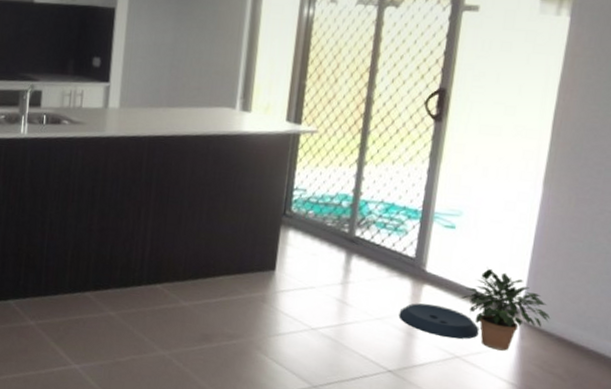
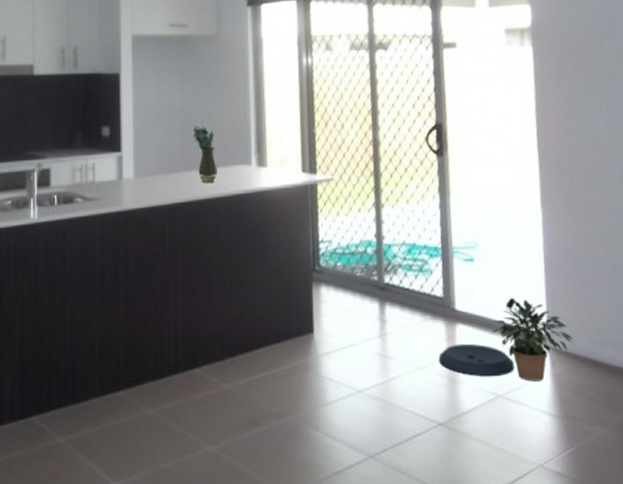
vase: none [180,64,202,121] -> present [192,124,217,182]

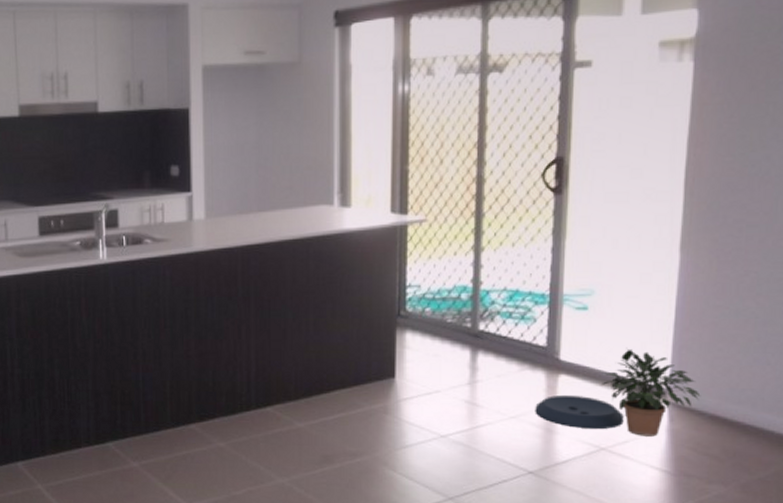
vase: present [192,124,217,182] -> none [268,162,295,223]

